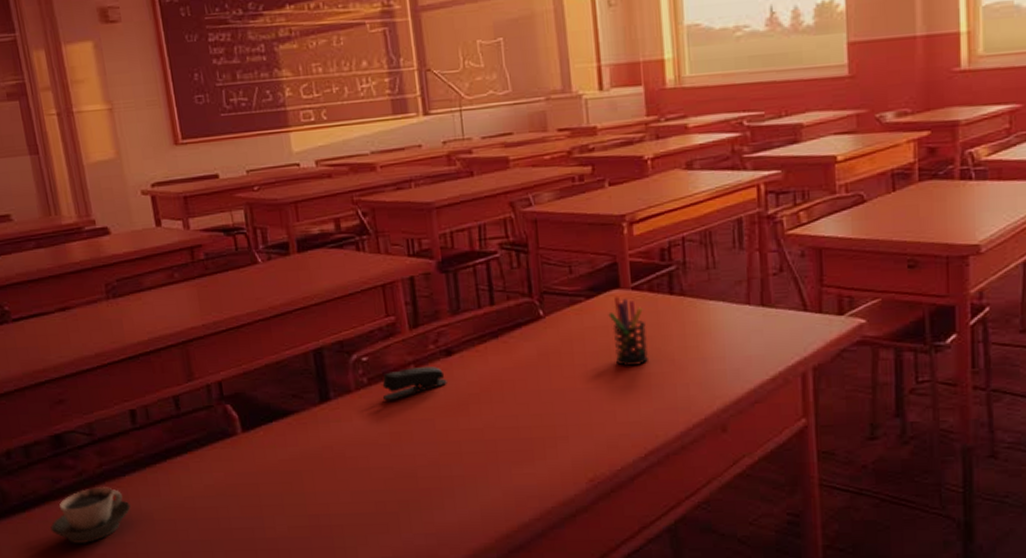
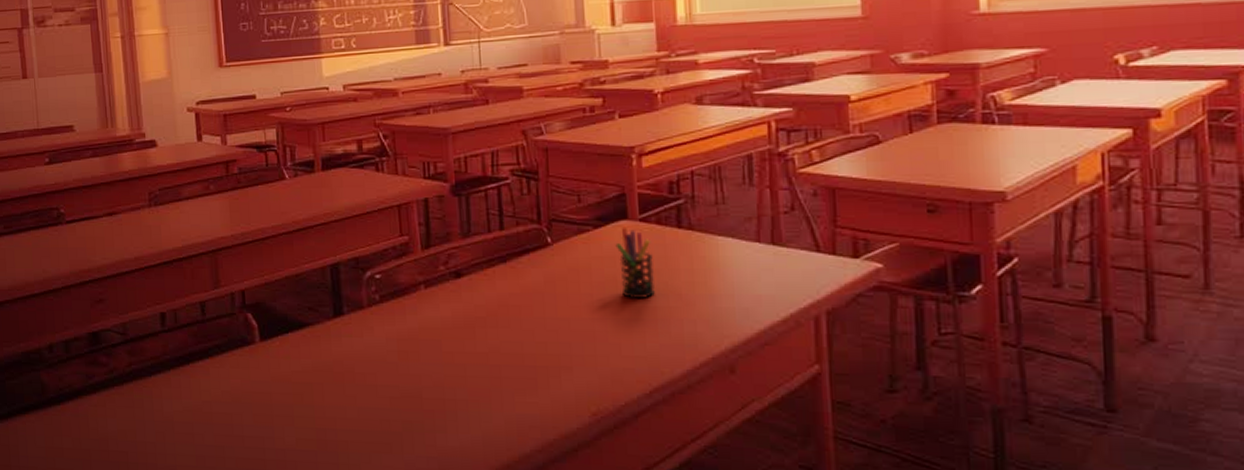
cup: present [50,487,131,544] -> none [81,385,154,441]
stapler: present [382,366,447,401] -> none [392,288,455,320]

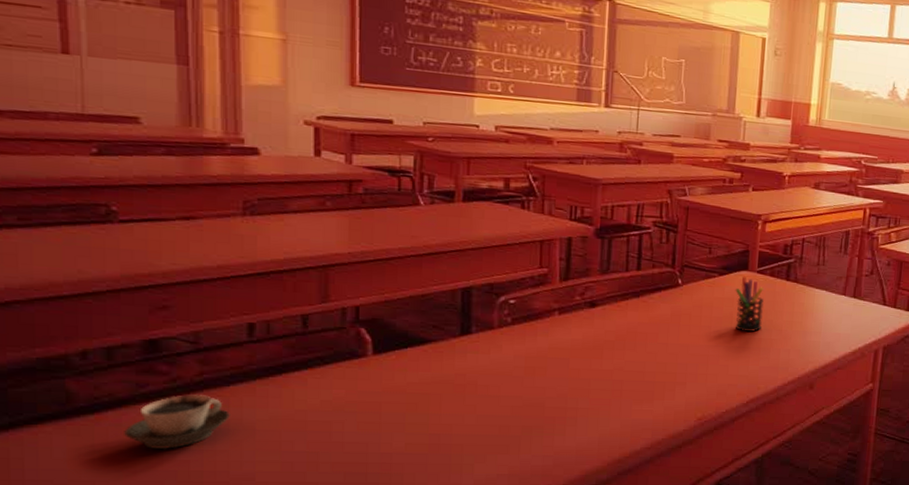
cup: none [81,385,154,441] -> present [124,394,230,450]

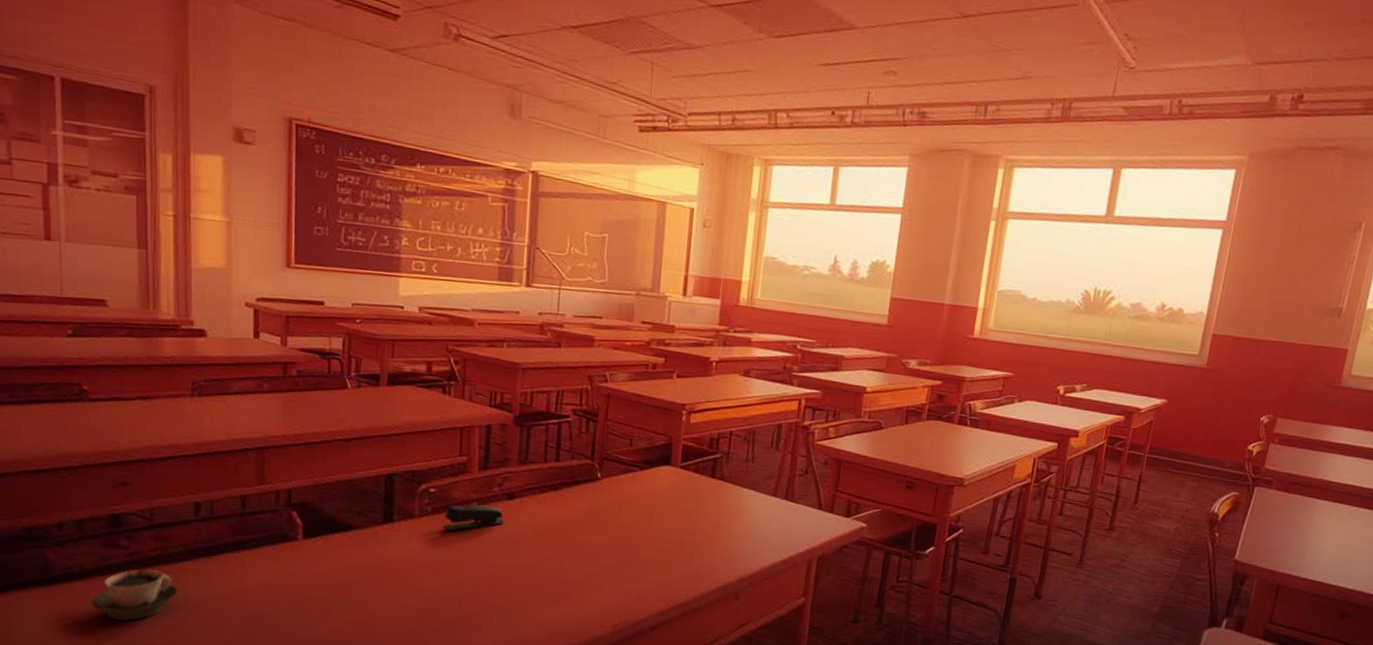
stapler: none [523,313,587,340] -> present [442,504,505,531]
pen holder: present [735,276,764,332] -> none [656,471,687,533]

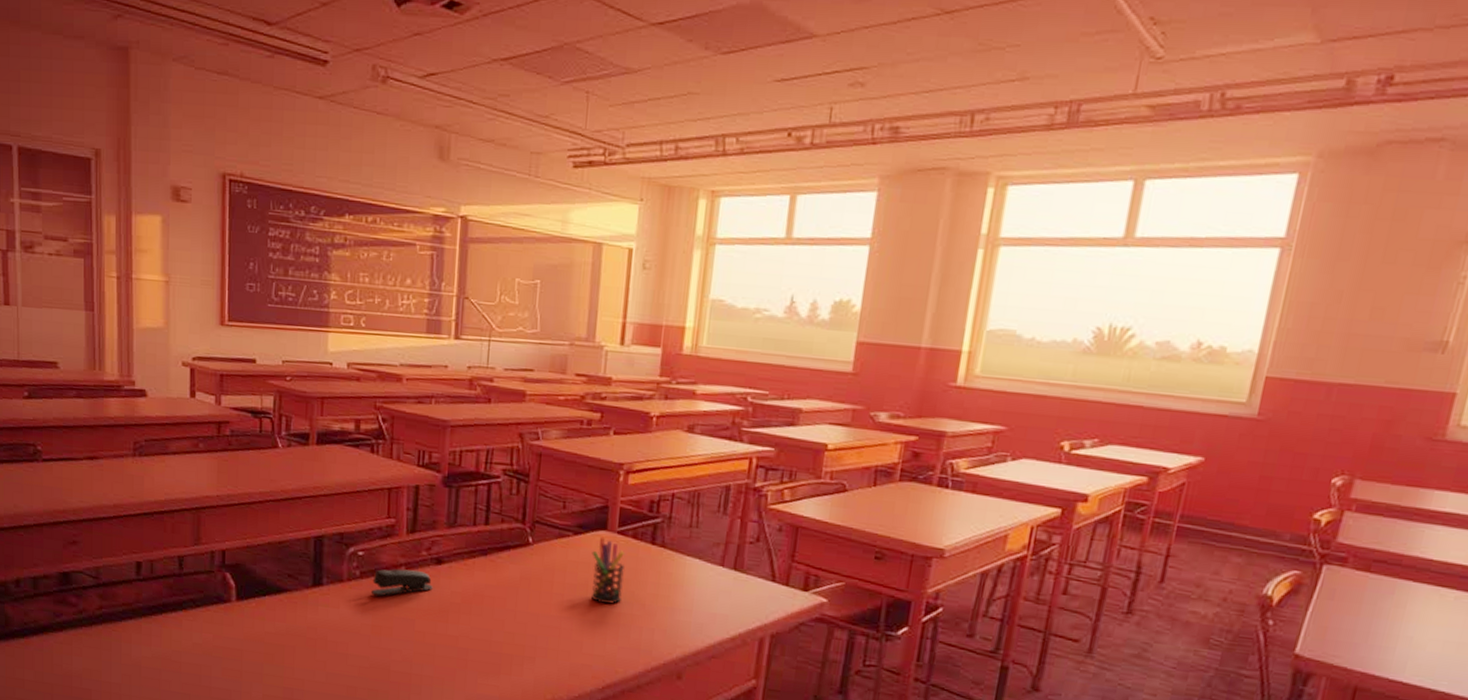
cup: present [91,569,178,621] -> none [45,627,122,678]
pen holder: none [656,471,687,533] -> present [592,536,624,604]

